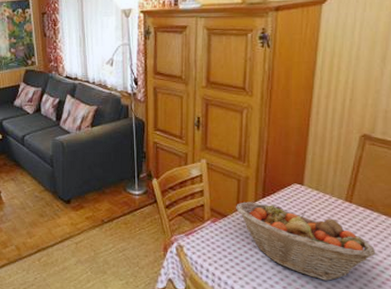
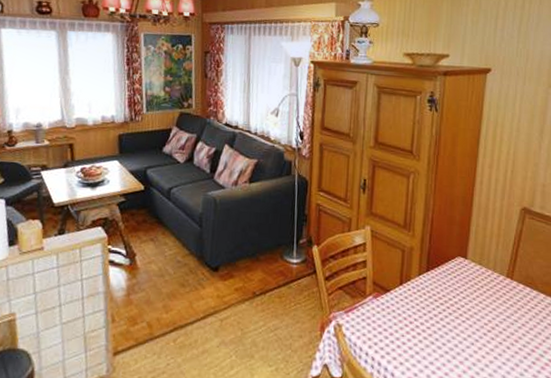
fruit basket: present [236,202,376,281] -> none [399,275,536,366]

